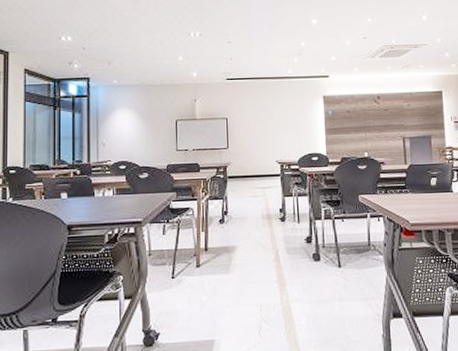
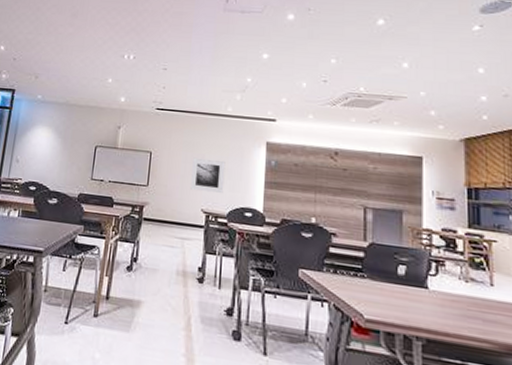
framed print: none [264,116,293,146] -> present [191,157,226,194]

